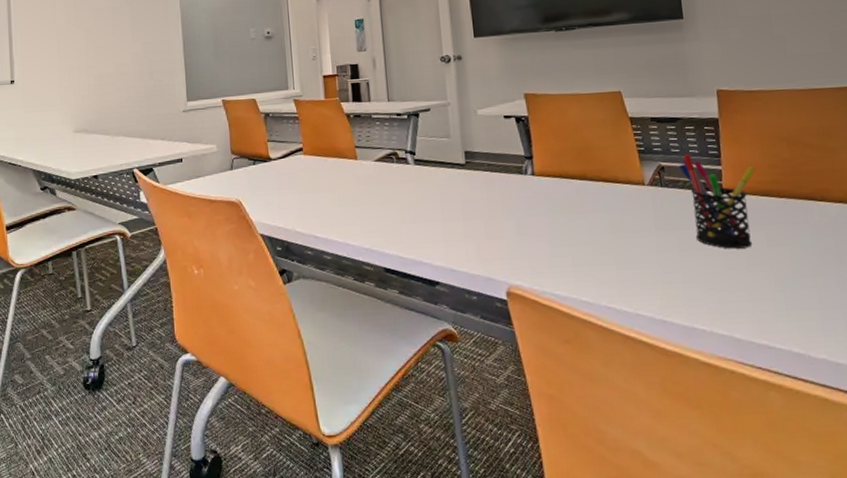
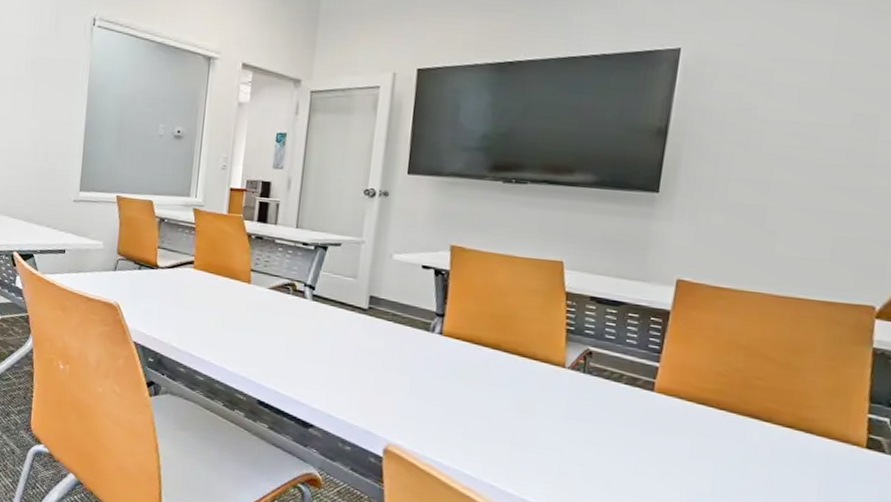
pen holder: present [679,154,756,249] -> none [608,343,700,456]

